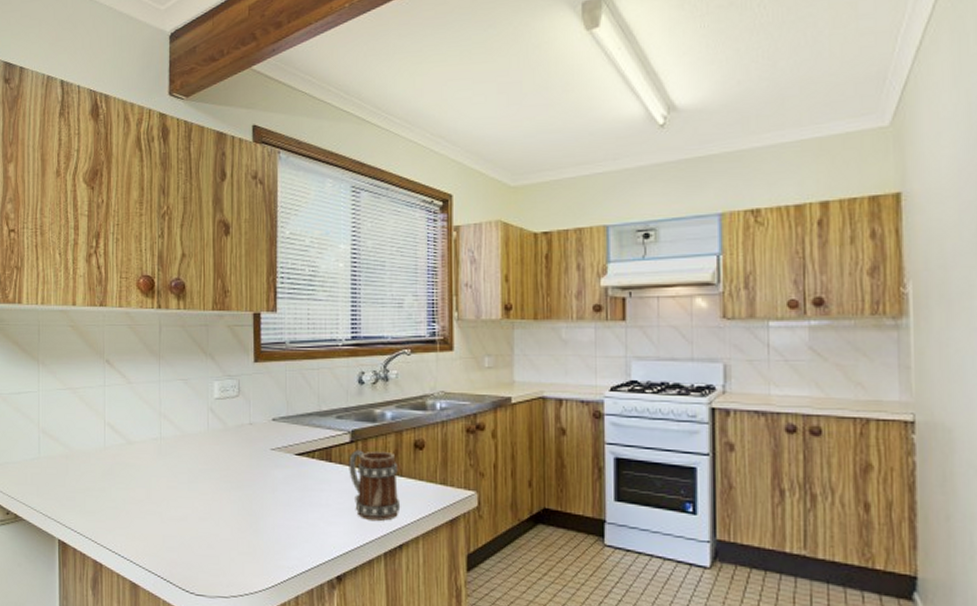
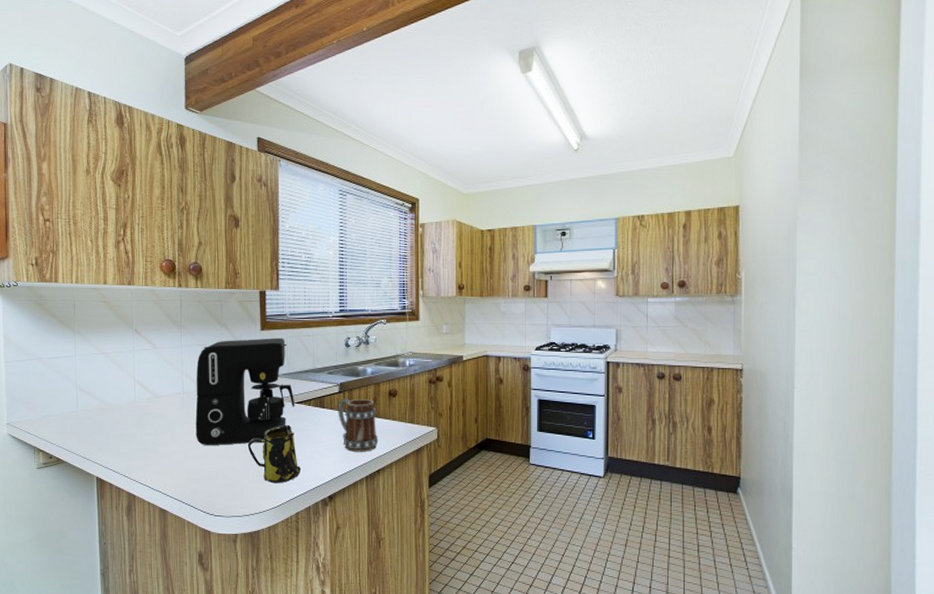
coffee maker: none [175,371,296,506] -> present [195,338,295,446]
mug: none [236,481,302,558] -> present [247,424,301,484]

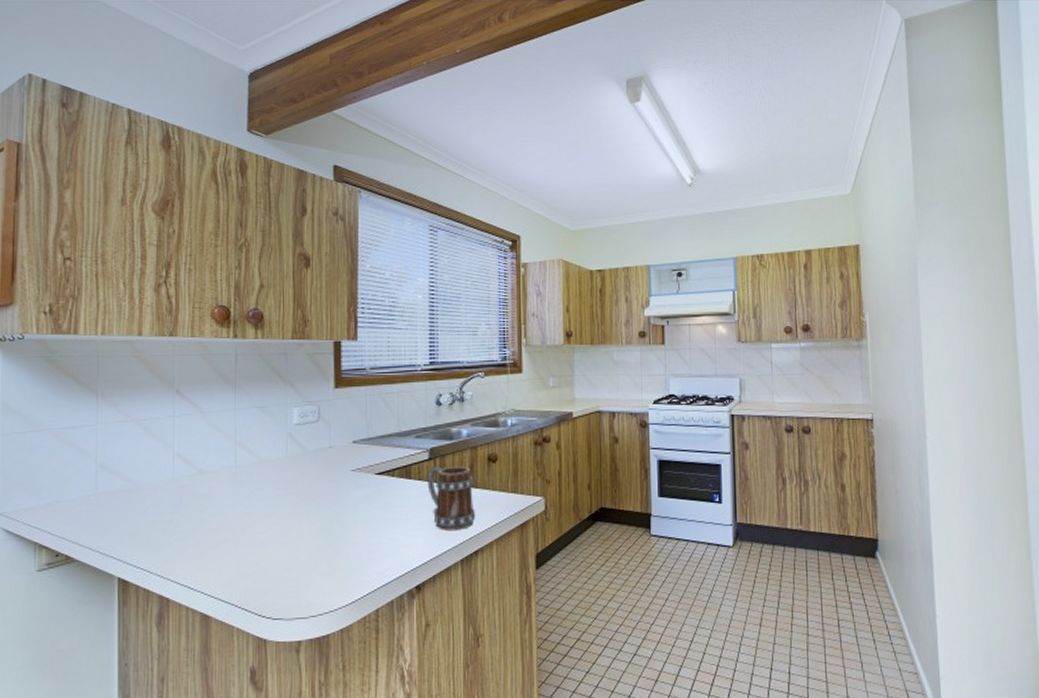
coffee maker: present [195,338,295,446] -> none [251,396,376,532]
mug: present [247,424,301,484] -> none [316,500,382,574]

